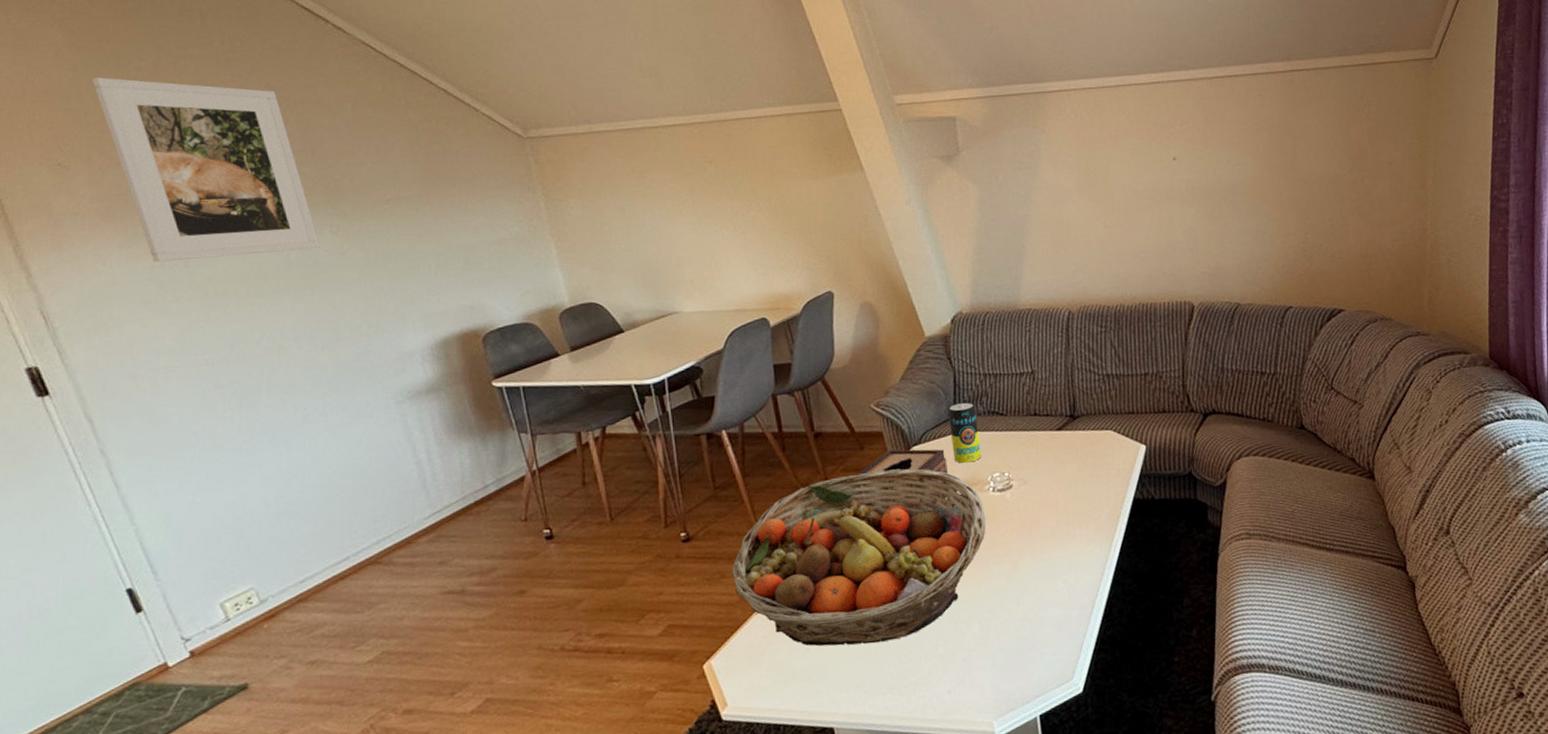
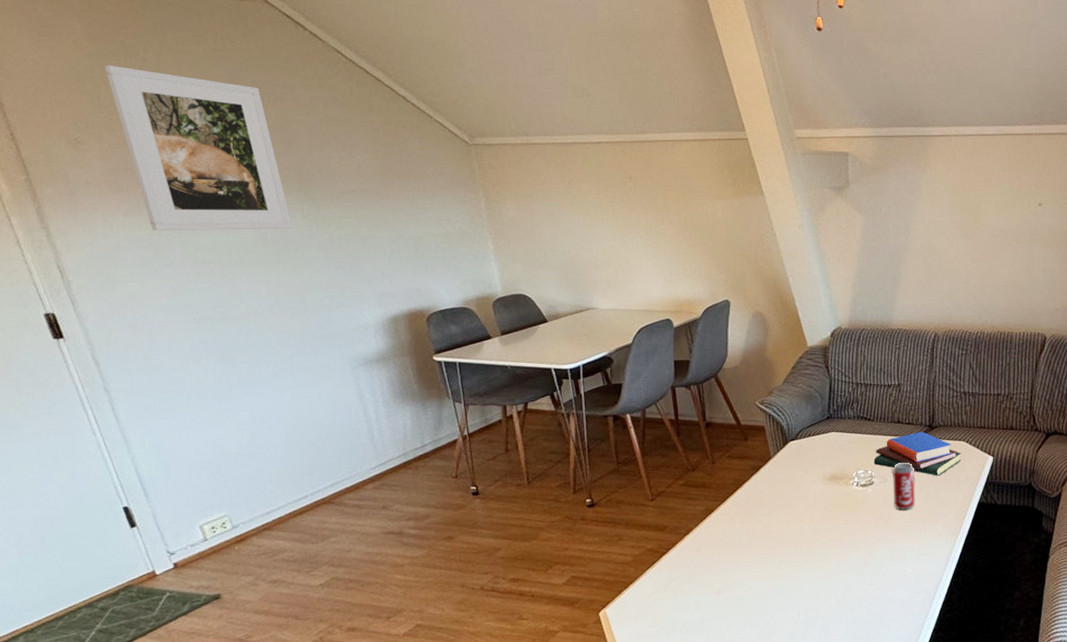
fruit basket: present [732,468,986,647] -> none [628,460,849,607]
tissue box: present [856,449,948,490] -> none [739,443,818,477]
candle: present [947,402,982,463] -> none [822,406,849,459]
book: none [1010,423,1111,473] -> present [874,432,962,476]
beverage can: none [1033,459,1063,515] -> present [893,462,916,510]

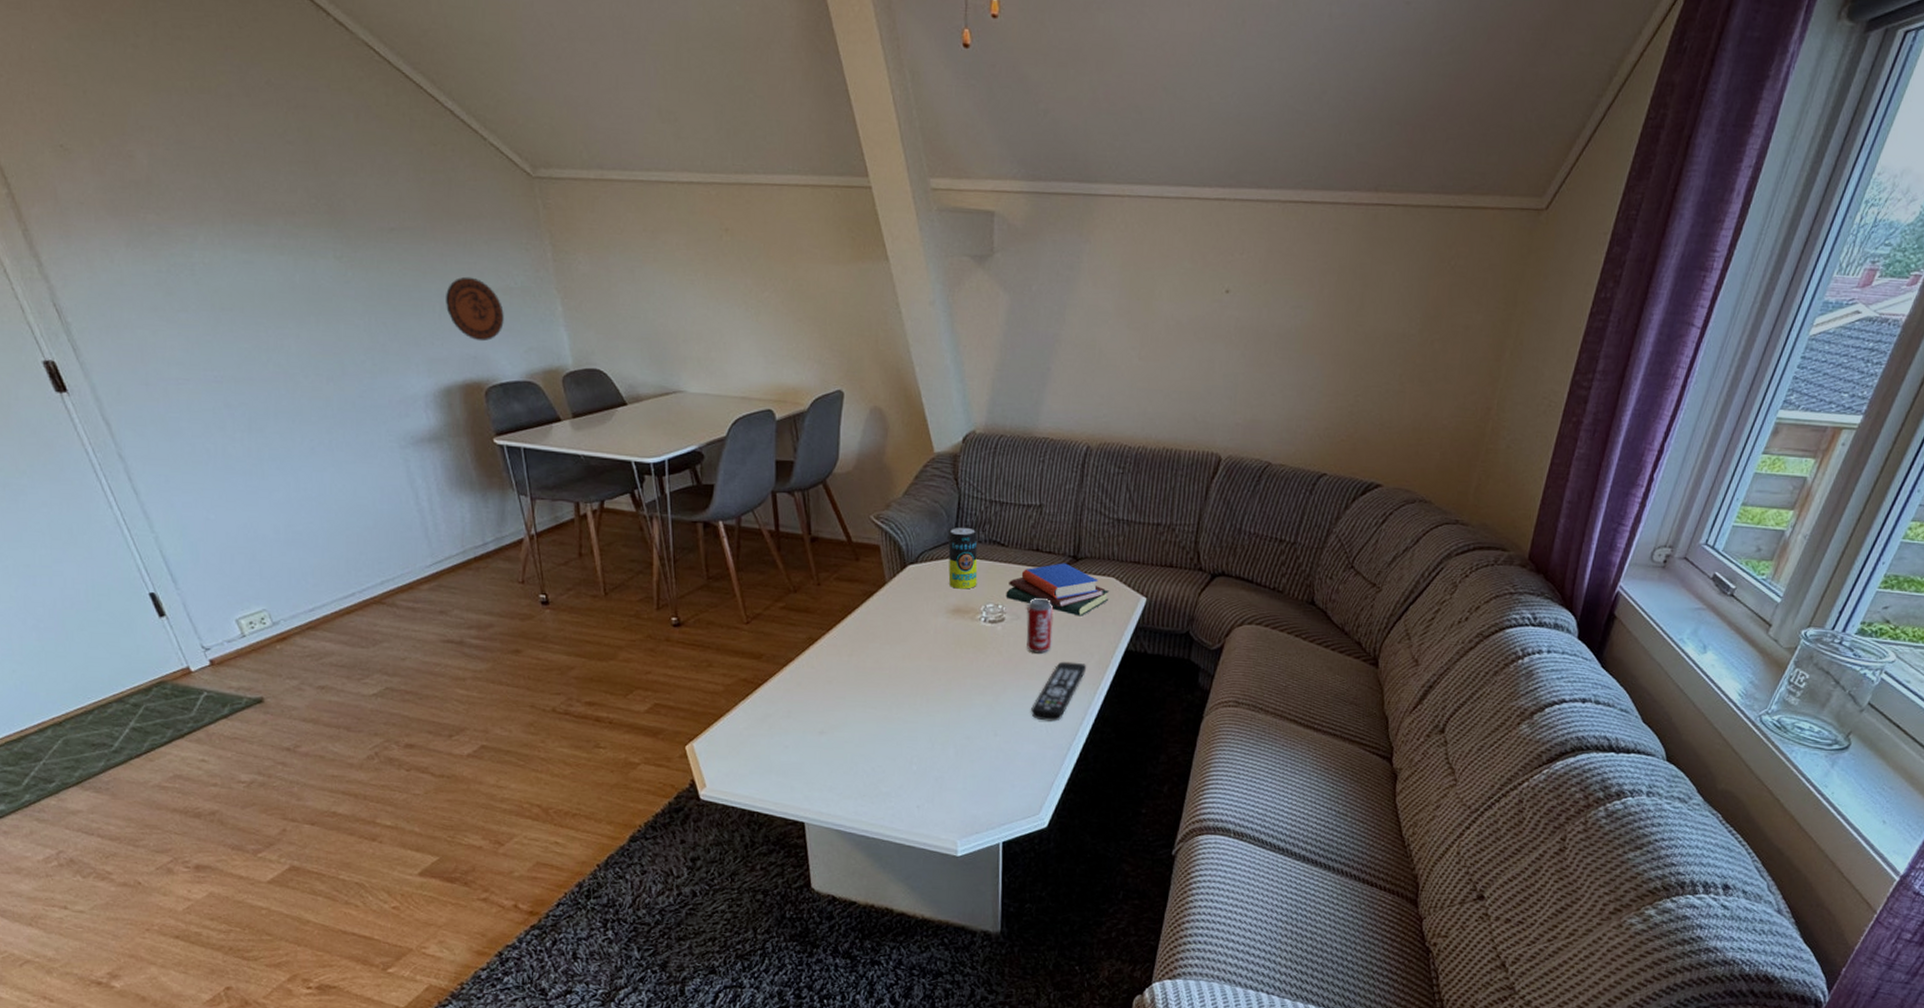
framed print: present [104,65,292,231] -> none [88,51,324,273]
decorative plate: none [395,225,444,277] -> present [446,276,504,342]
candle: none [822,406,849,459] -> present [948,527,978,589]
remote control: none [901,515,947,569] -> present [1031,661,1087,722]

